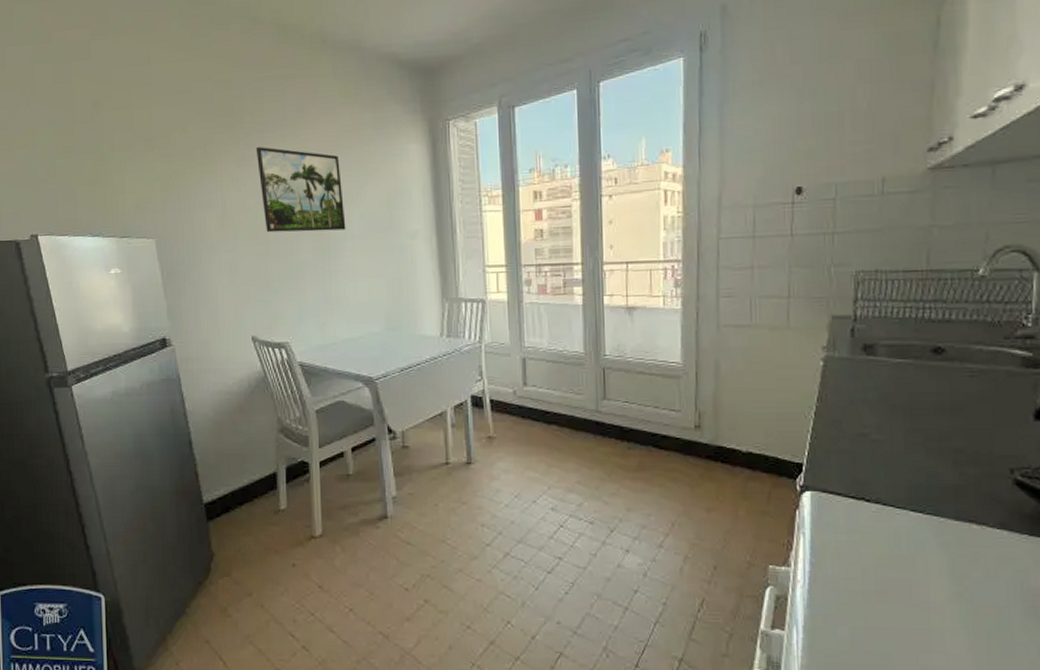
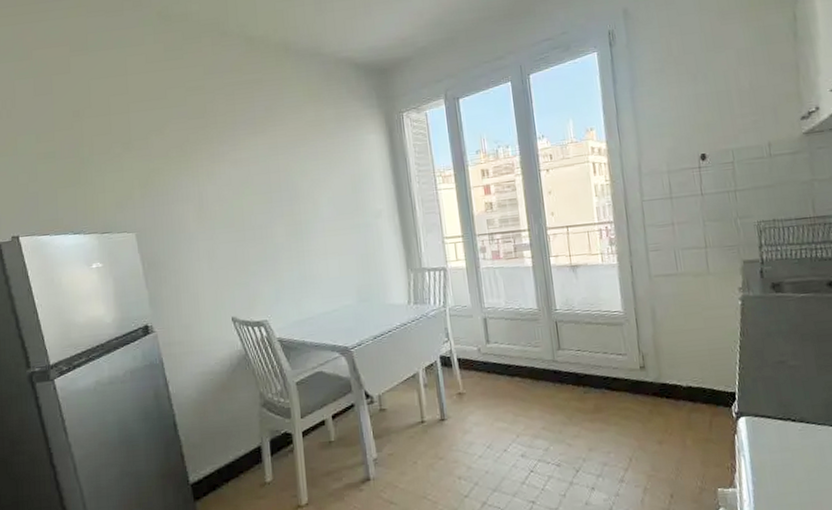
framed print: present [255,146,346,233] -> none [229,143,316,220]

